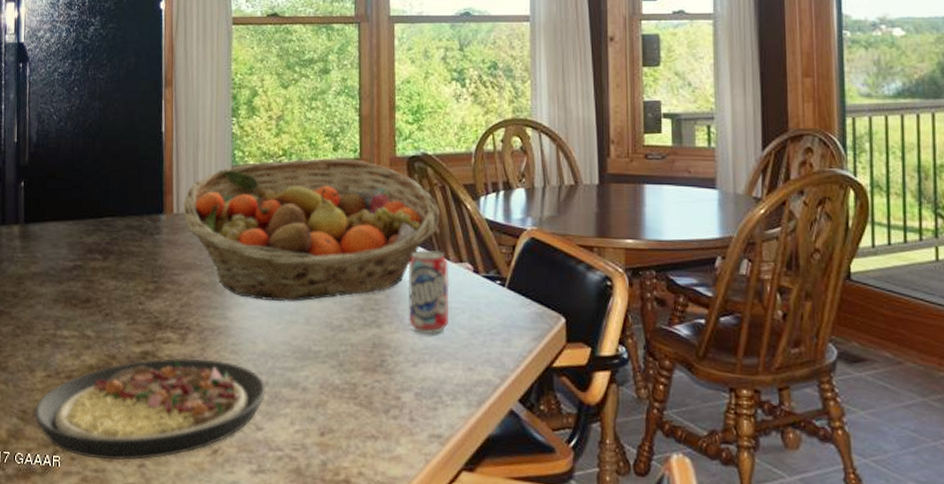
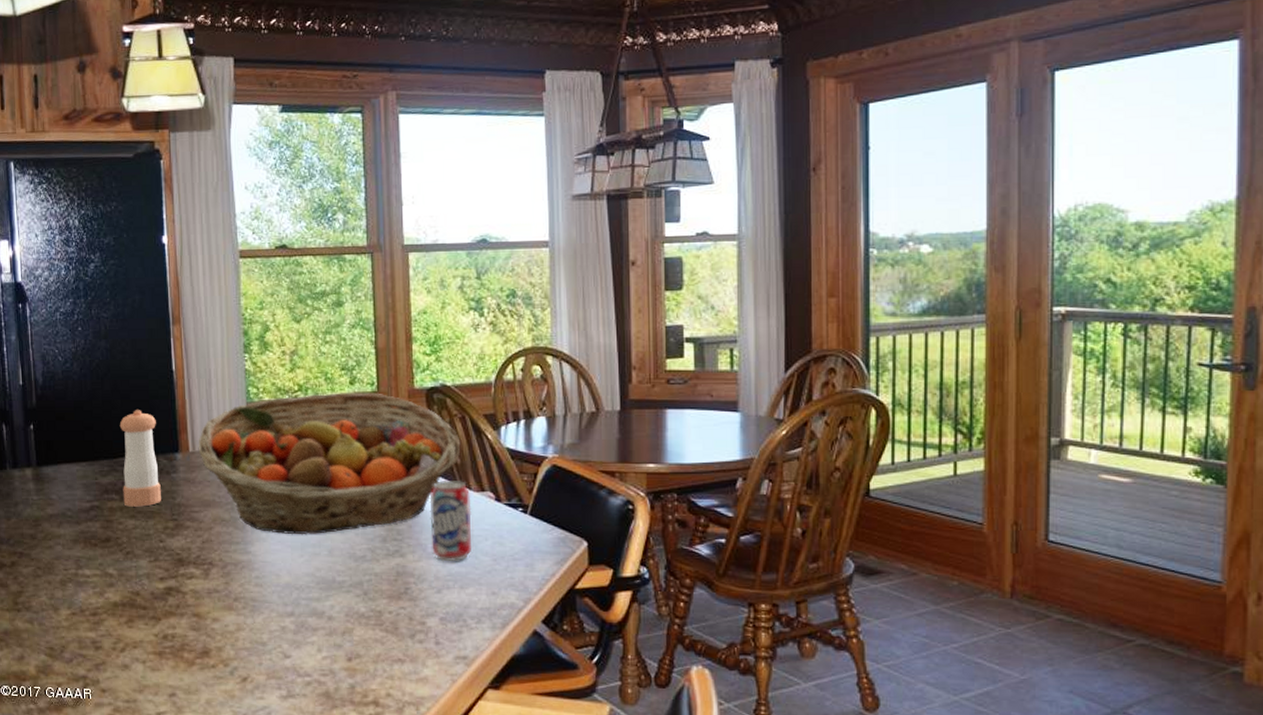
plate: present [35,357,266,461] -> none [62,592,292,691]
pepper shaker: none [106,170,144,268] -> present [119,410,161,507]

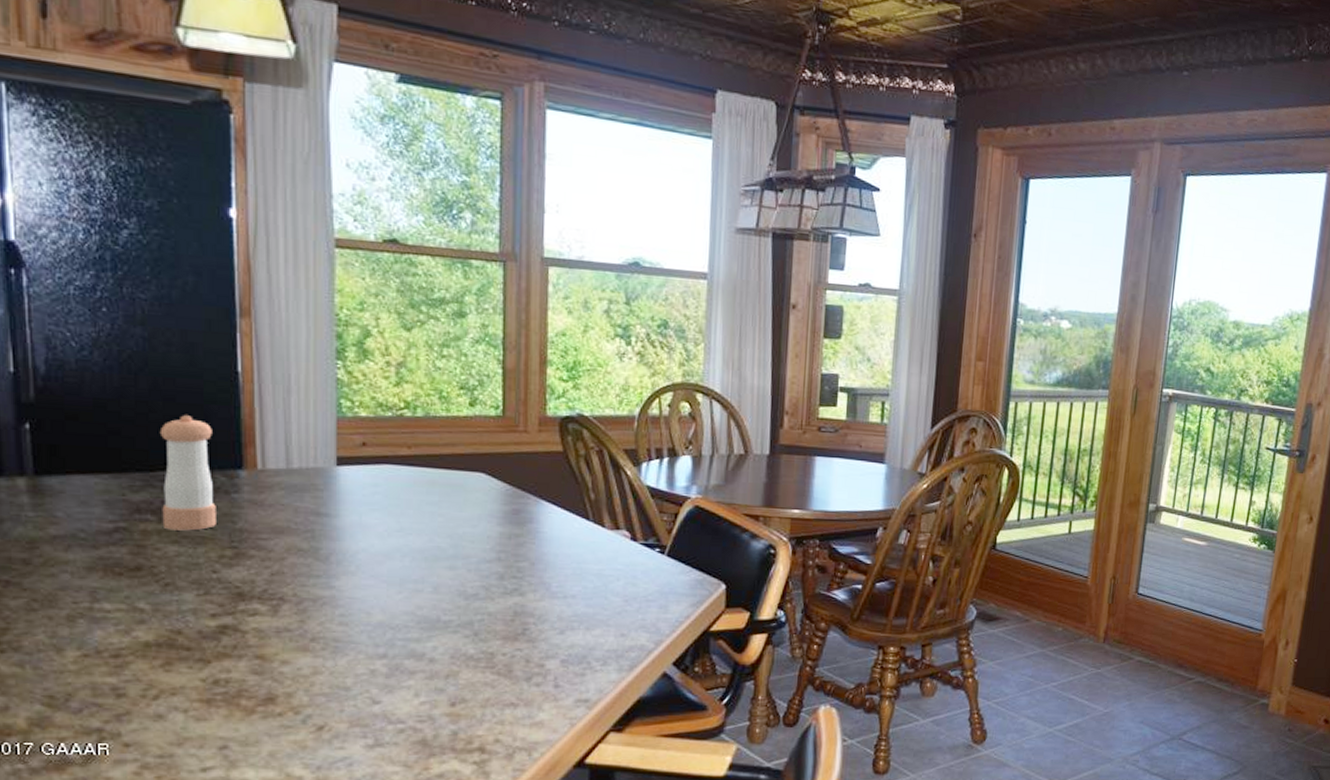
fruit basket: present [198,393,461,535] -> none [269,414,596,570]
beverage can: present [429,479,472,562] -> none [556,515,604,602]

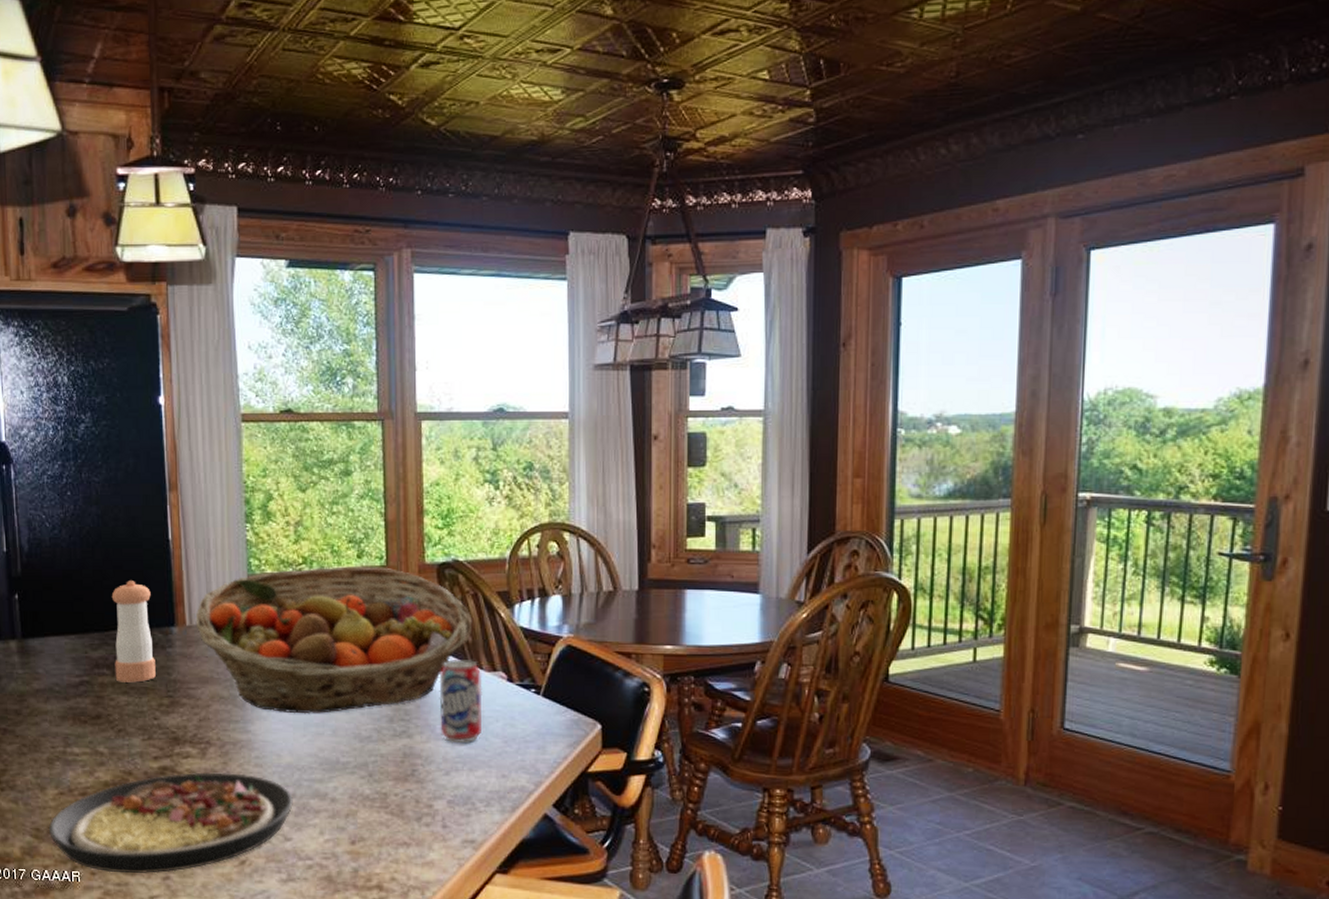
plate: none [68,631,384,744] -> present [49,772,293,874]
fruit basket: none [269,414,596,570] -> present [195,566,473,714]
beverage can: none [556,515,604,602] -> present [439,658,482,744]

